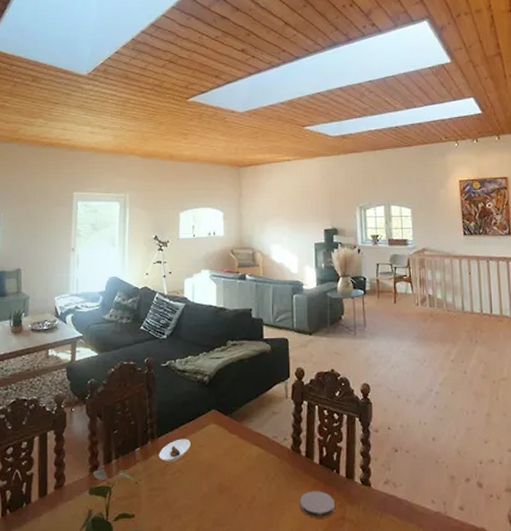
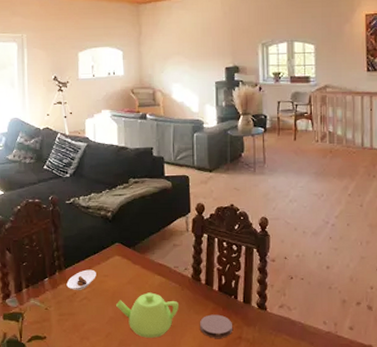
teapot: none [211,465,277,517] -> present [116,292,179,338]

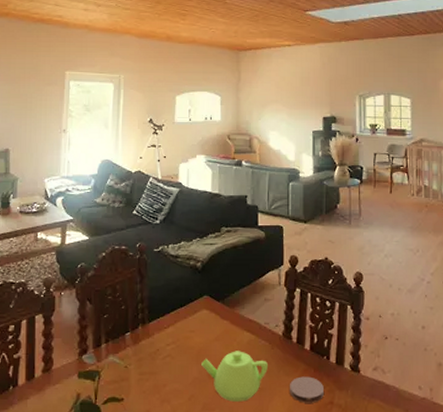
saucer: present [66,269,96,290] -> none [149,324,182,346]

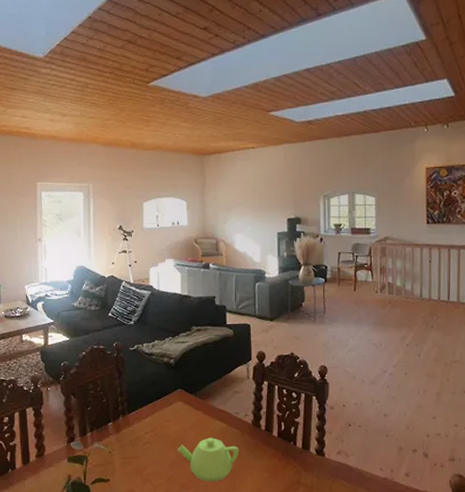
coaster: present [290,376,325,403] -> none [260,460,292,483]

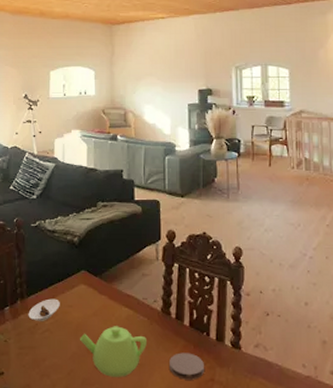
saucer: none [130,414,159,434] -> present [28,298,60,321]
coaster: none [260,460,292,483] -> present [169,352,205,380]

